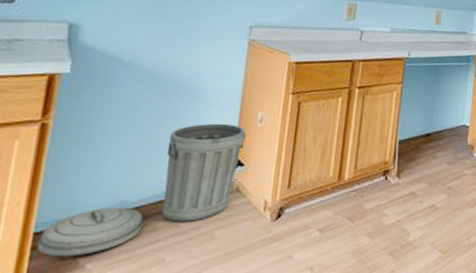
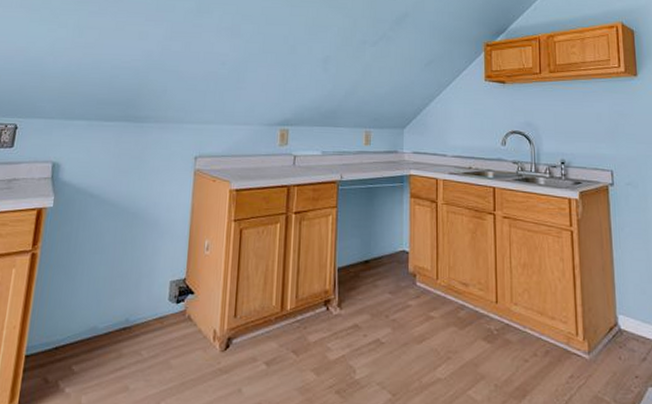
trash can: present [37,123,246,257] -> none [28,251,195,380]

